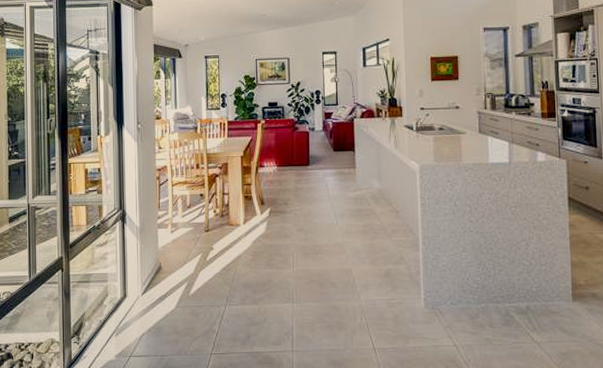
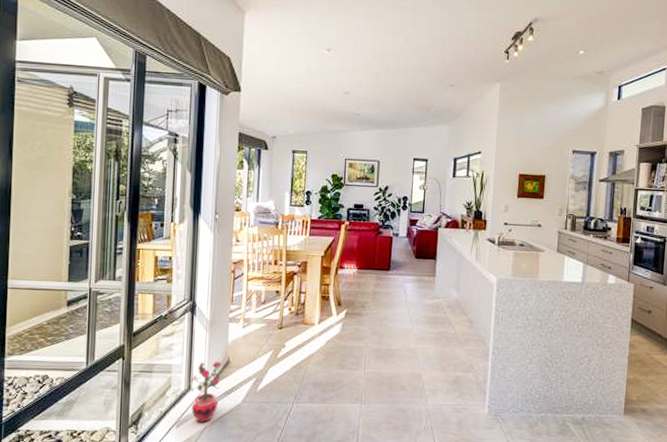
potted plant: none [125,267,154,330] -> present [189,361,222,423]

